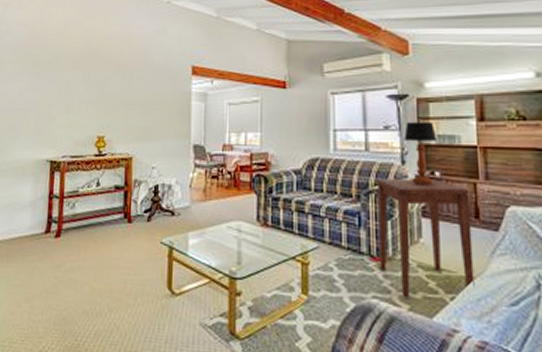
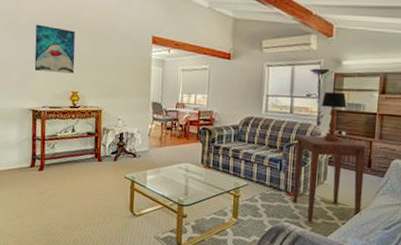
wall art: none [54,60,103,115] -> present [34,24,75,74]

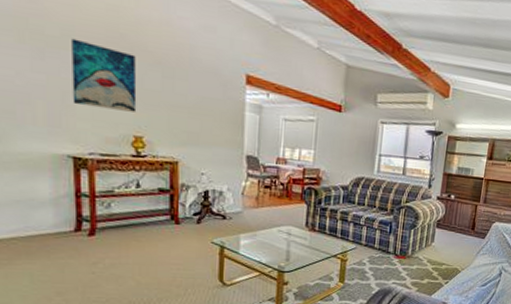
side table: present [293,135,366,222] -> none [401,198,472,282]
table lamp: present [321,91,347,142] -> none [433,154,458,205]

